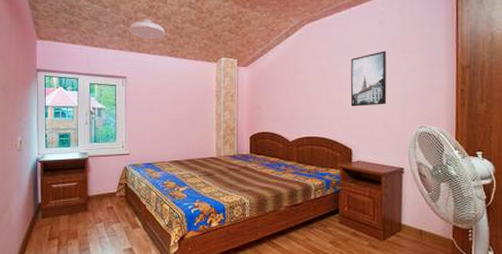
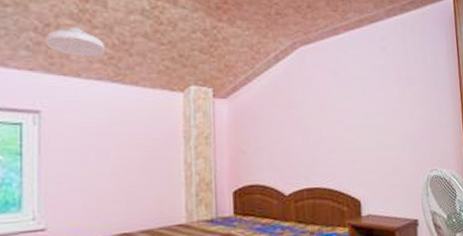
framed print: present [350,51,387,107] -> none [353,82,395,149]

